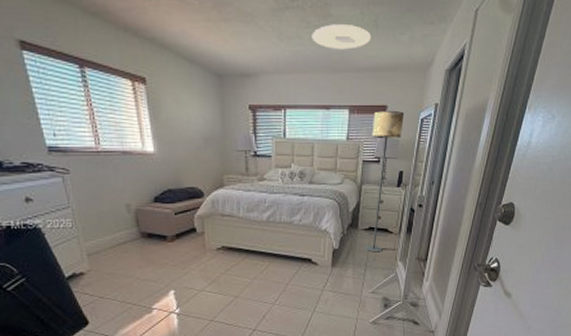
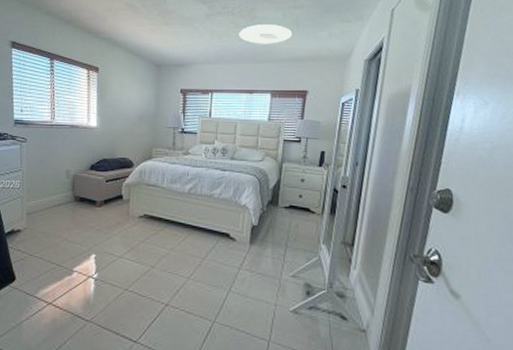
floor lamp: present [365,111,405,253] -> none [286,95,325,233]

